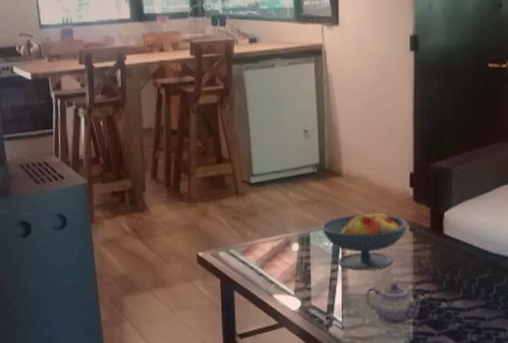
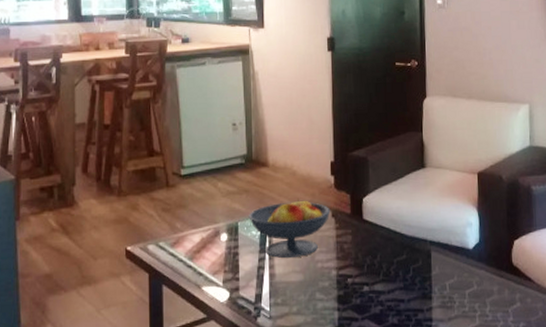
teapot: present [365,282,425,326] -> none [292,268,348,313]

